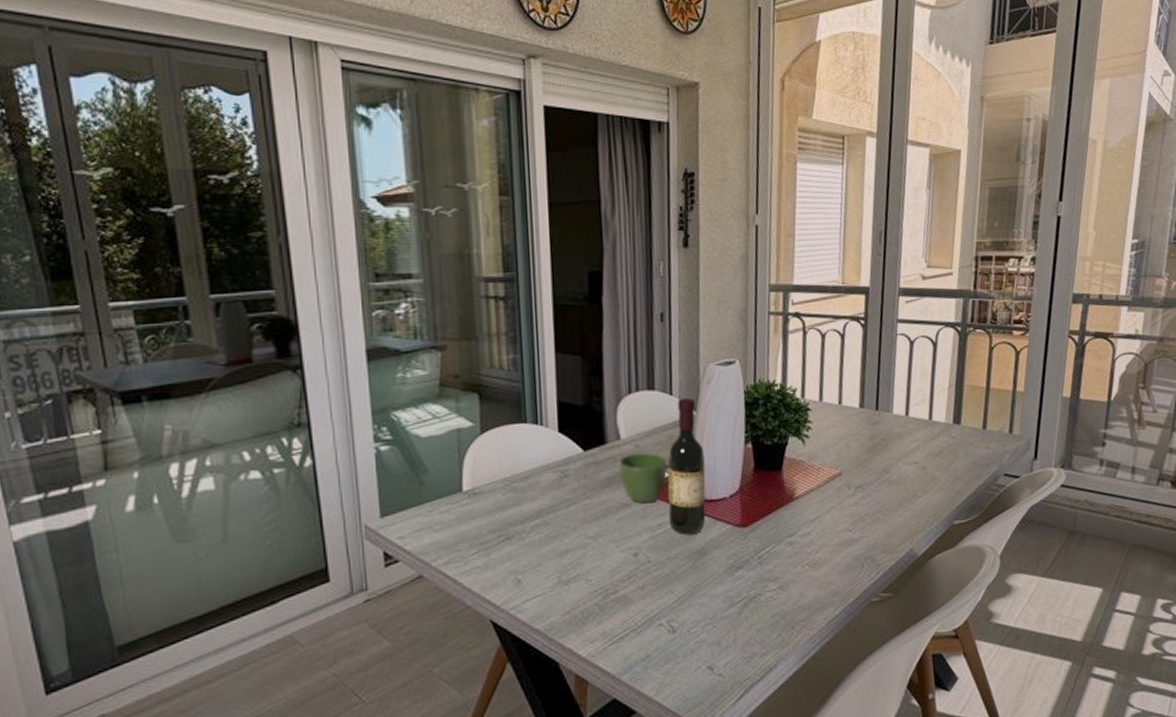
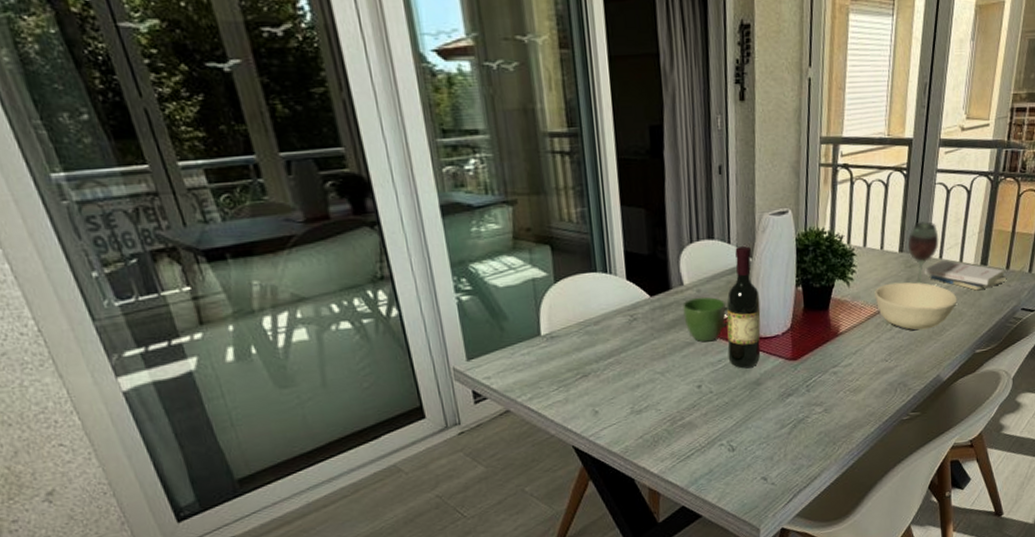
bowl: none [833,441,929,497] -> present [874,282,957,331]
wineglass: none [869,374,904,444] -> present [907,221,939,284]
books: none [888,417,984,453] -> present [924,260,1007,291]

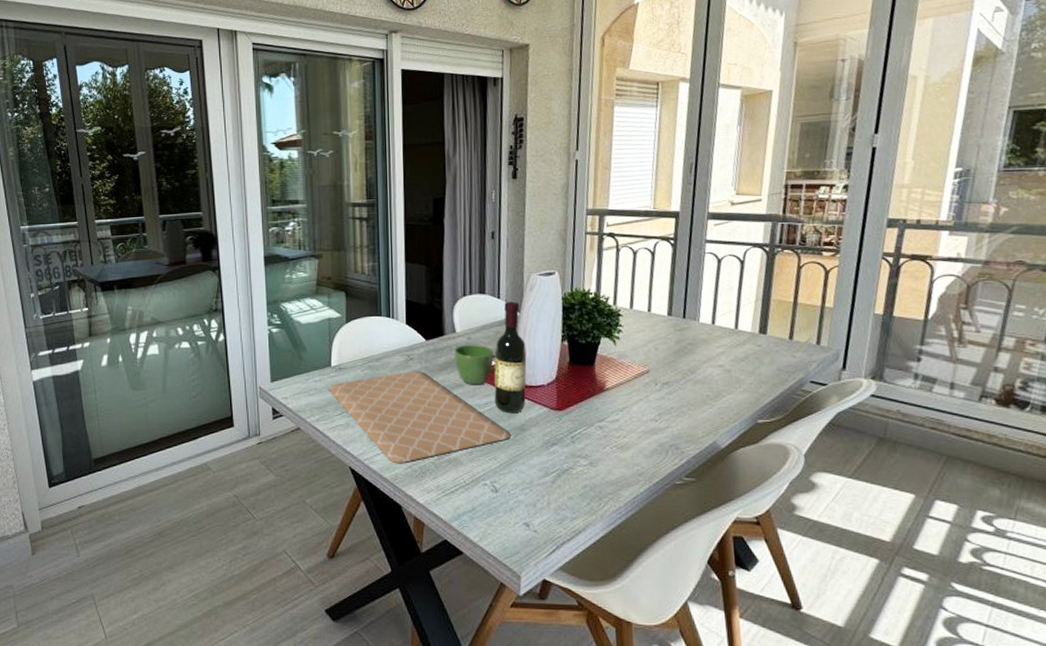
placemat: none [540,331,746,436] -> present [328,370,511,464]
bowl: present [874,282,957,331] -> none [642,344,734,394]
wineglass: present [907,221,939,284] -> none [676,287,711,348]
books: present [924,260,1007,291] -> none [695,326,791,359]

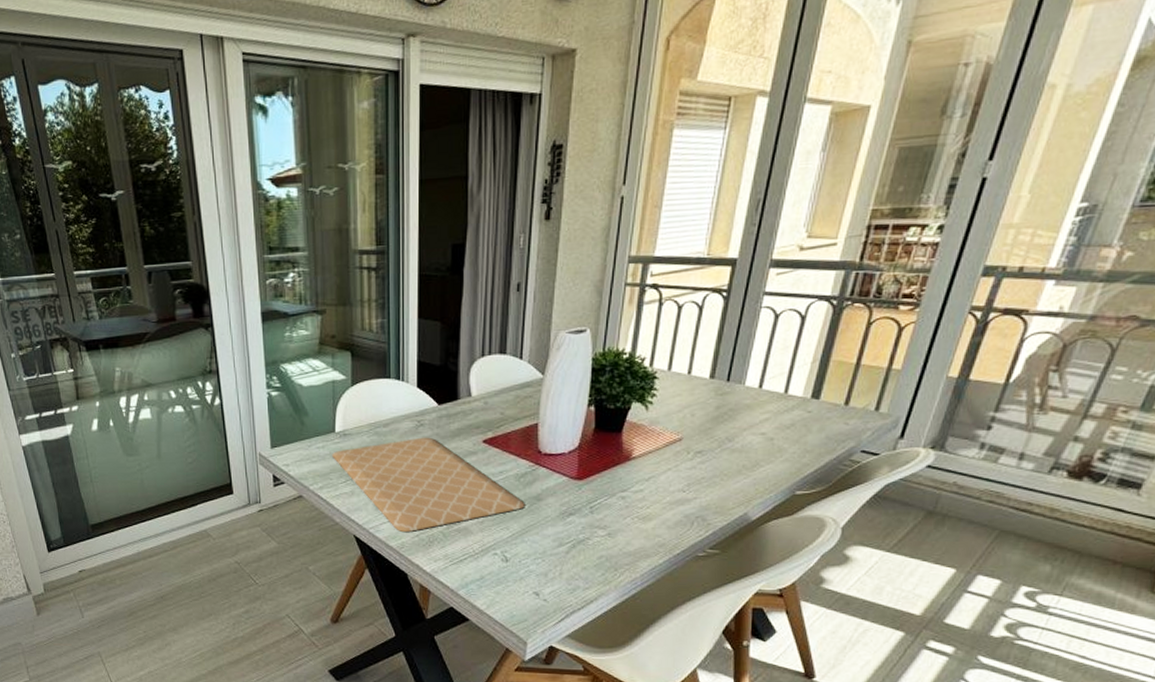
cup: present [454,344,496,385] -> none [469,409,515,453]
wine bottle: present [494,302,527,414] -> none [510,363,548,483]

